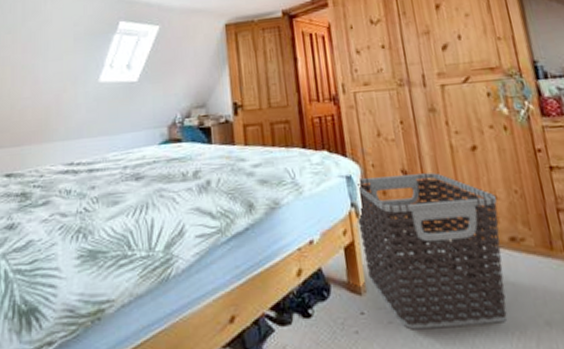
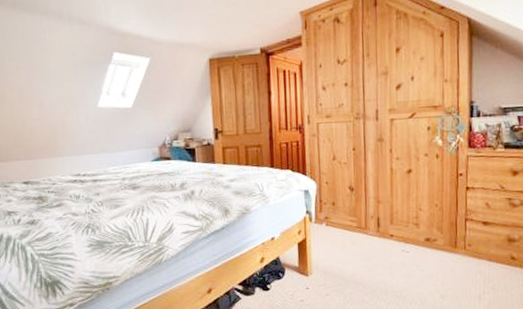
clothes hamper: present [357,173,508,330] -> none [310,189,421,300]

